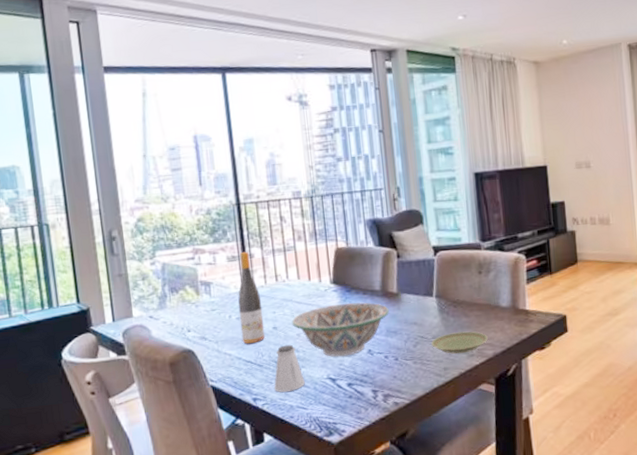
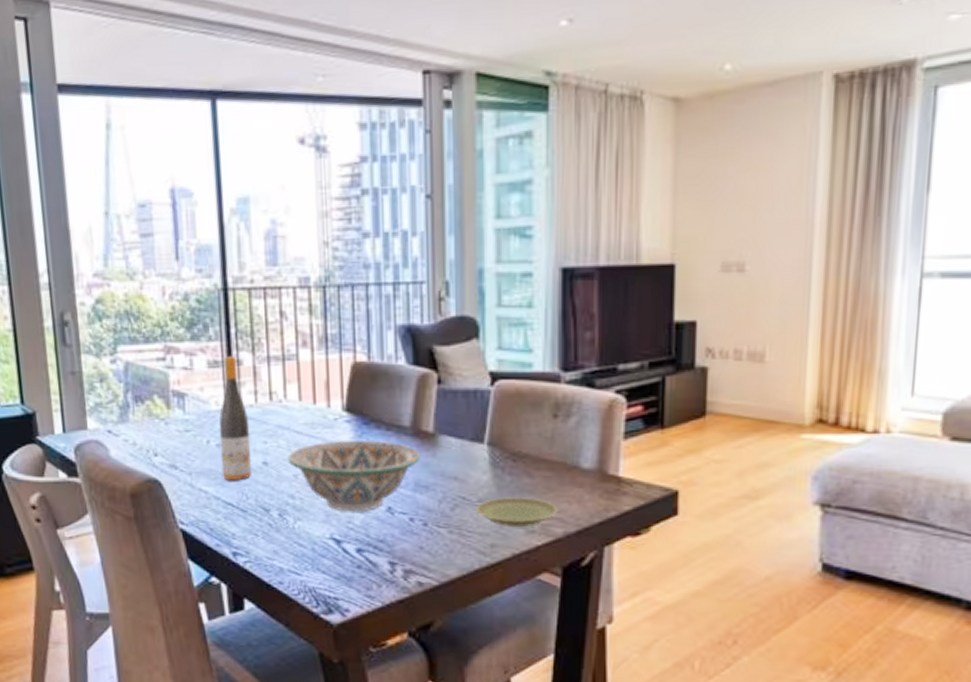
saltshaker: present [274,344,305,392] -> none [259,487,300,549]

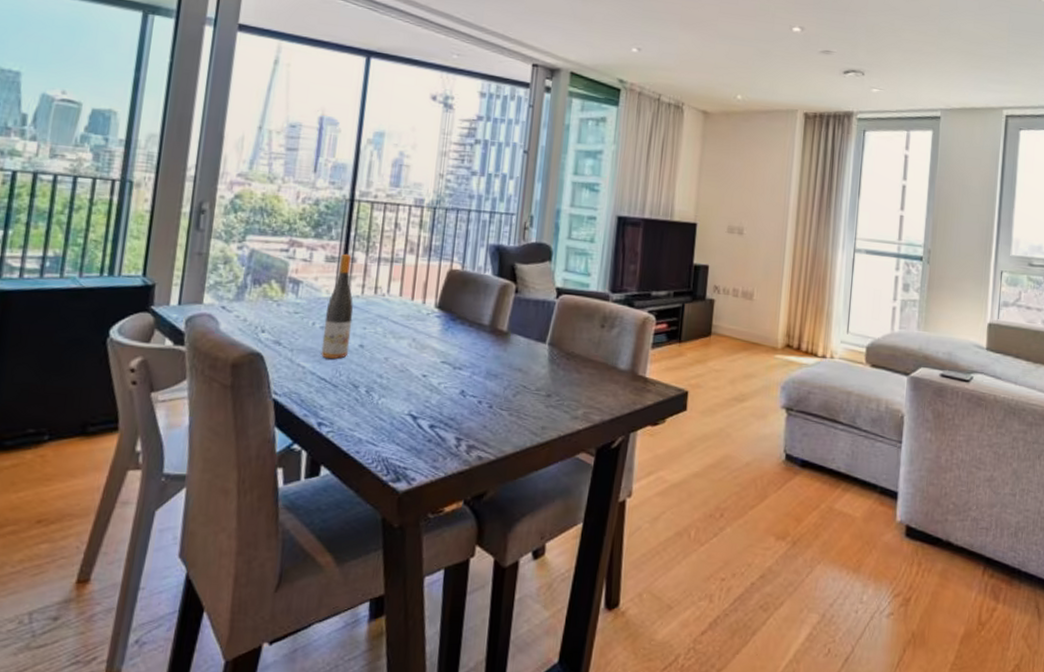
decorative bowl: present [287,440,420,512] -> none [381,331,494,393]
plate: present [476,497,557,528] -> none [533,388,597,414]

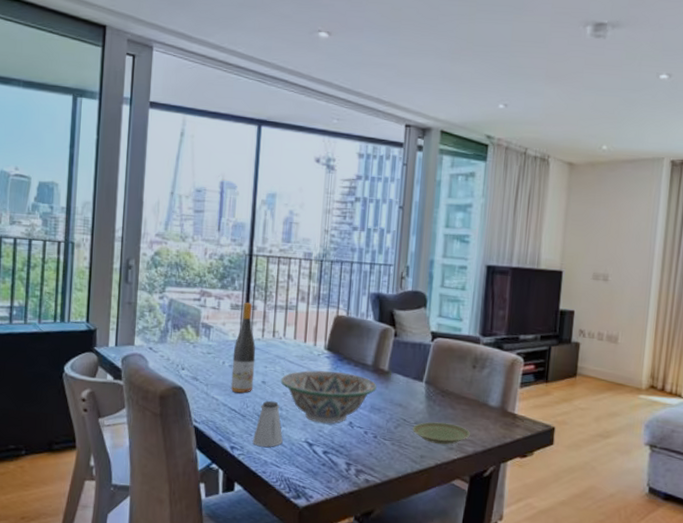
saltshaker: none [344,367,382,422] -> present [252,400,283,447]
decorative bowl: none [381,331,494,393] -> present [280,370,377,424]
plate: none [533,388,597,414] -> present [413,422,470,445]

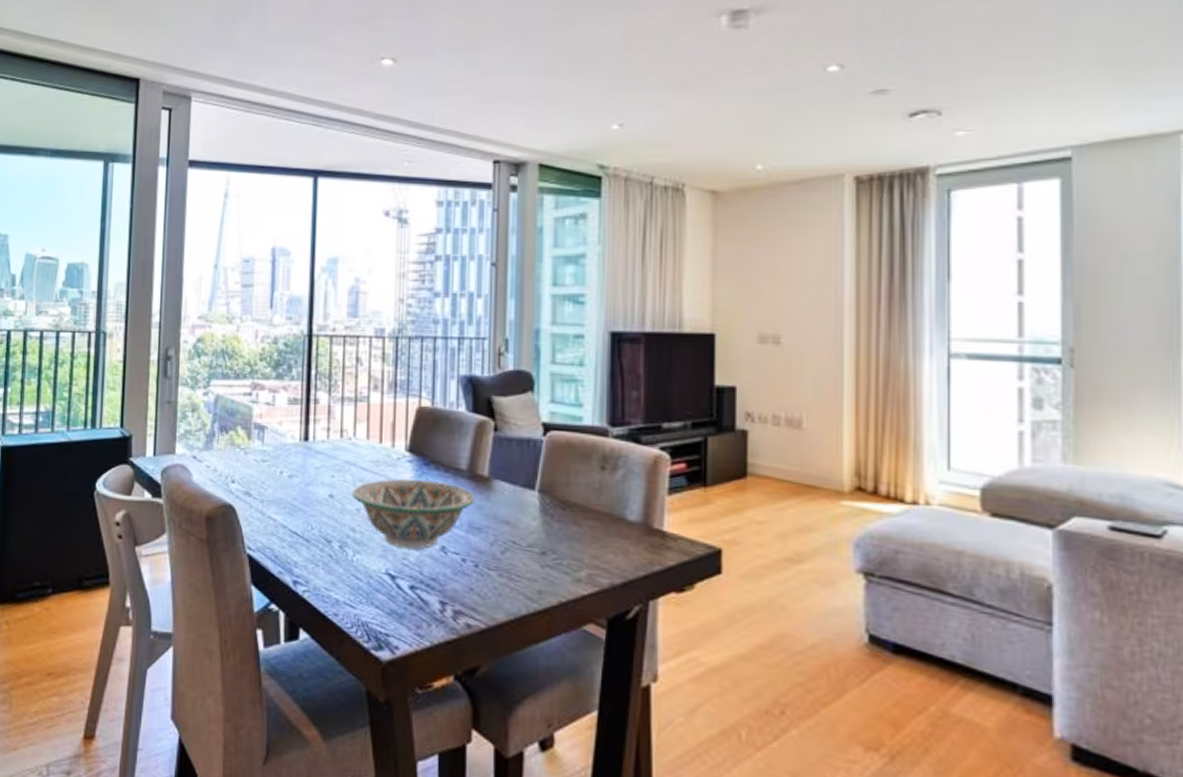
wine bottle: present [230,302,256,393] -> none [291,394,320,511]
saltshaker: present [252,400,283,447] -> none [319,520,358,581]
plate: present [413,422,470,445] -> none [525,544,604,576]

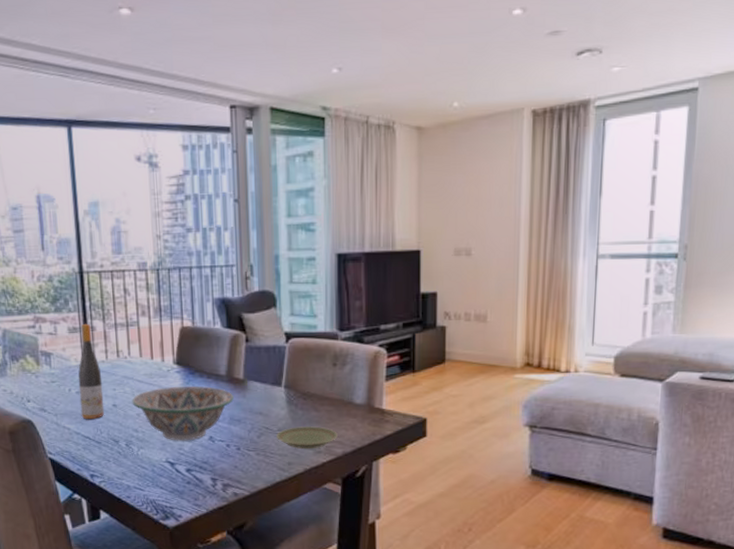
wine bottle: none [291,394,320,511] -> present [78,323,105,419]
plate: none [525,544,604,576] -> present [277,426,338,450]

